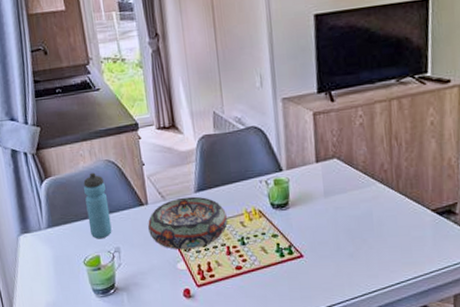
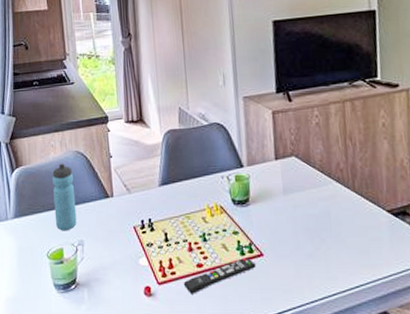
decorative bowl: present [148,196,228,250] -> none [112,190,190,245]
remote control: none [222,259,296,295] -> present [183,258,256,294]

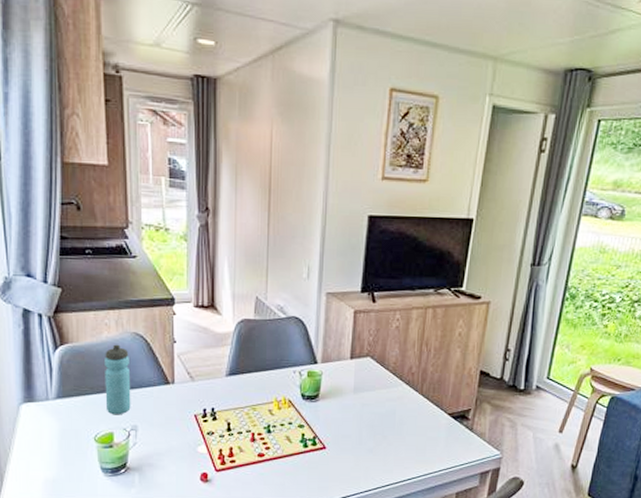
remote control: present [183,258,256,294] -> none [242,450,317,481]

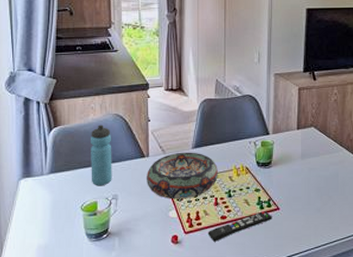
decorative bowl: none [172,380,256,433] -> present [147,152,218,200]
remote control: none [242,450,317,481] -> present [207,211,272,242]

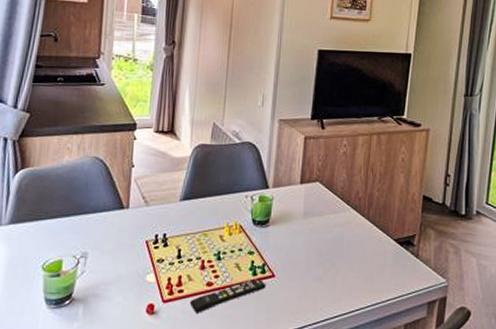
water bottle: present [91,124,112,186] -> none [58,168,87,242]
decorative bowl: present [147,152,218,200] -> none [123,204,208,261]

